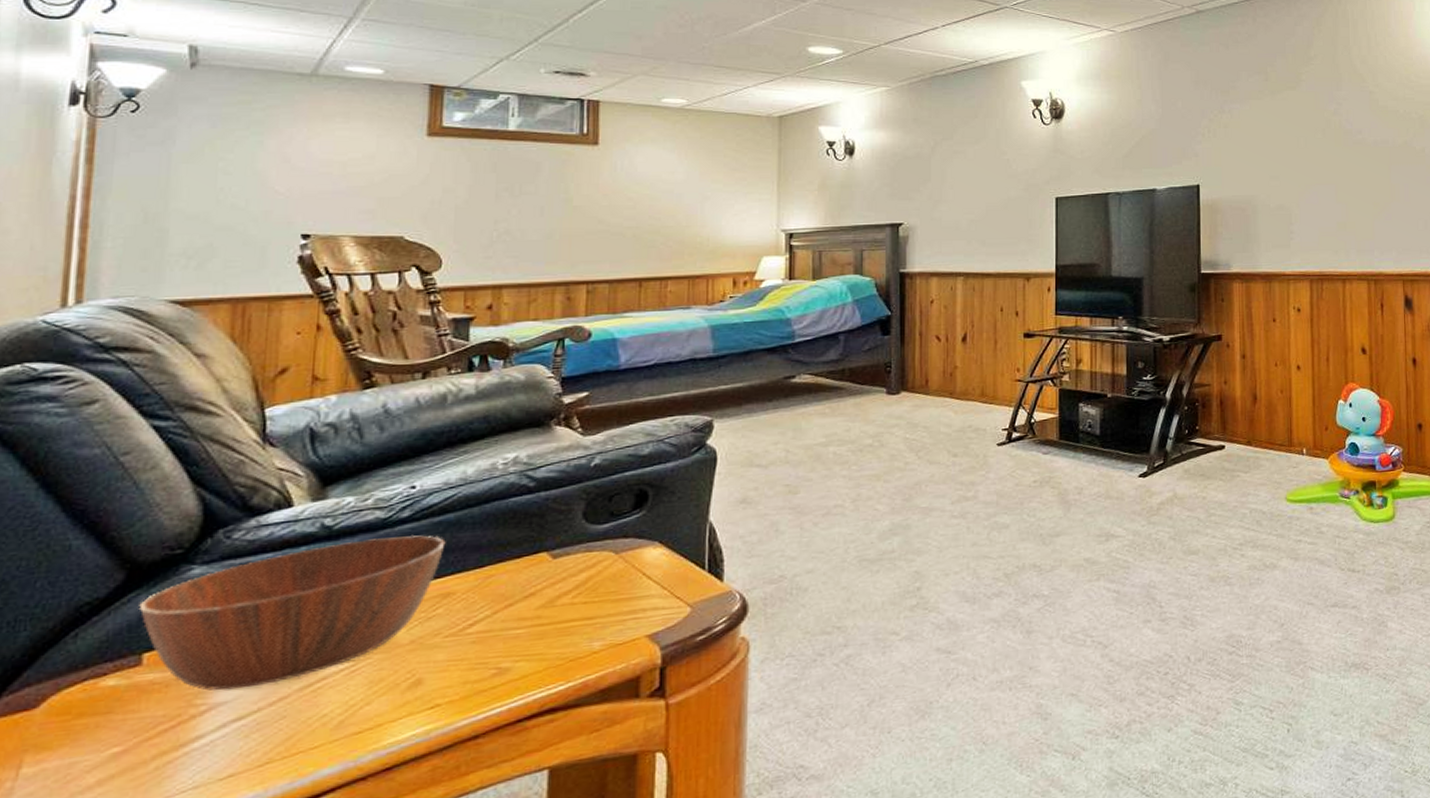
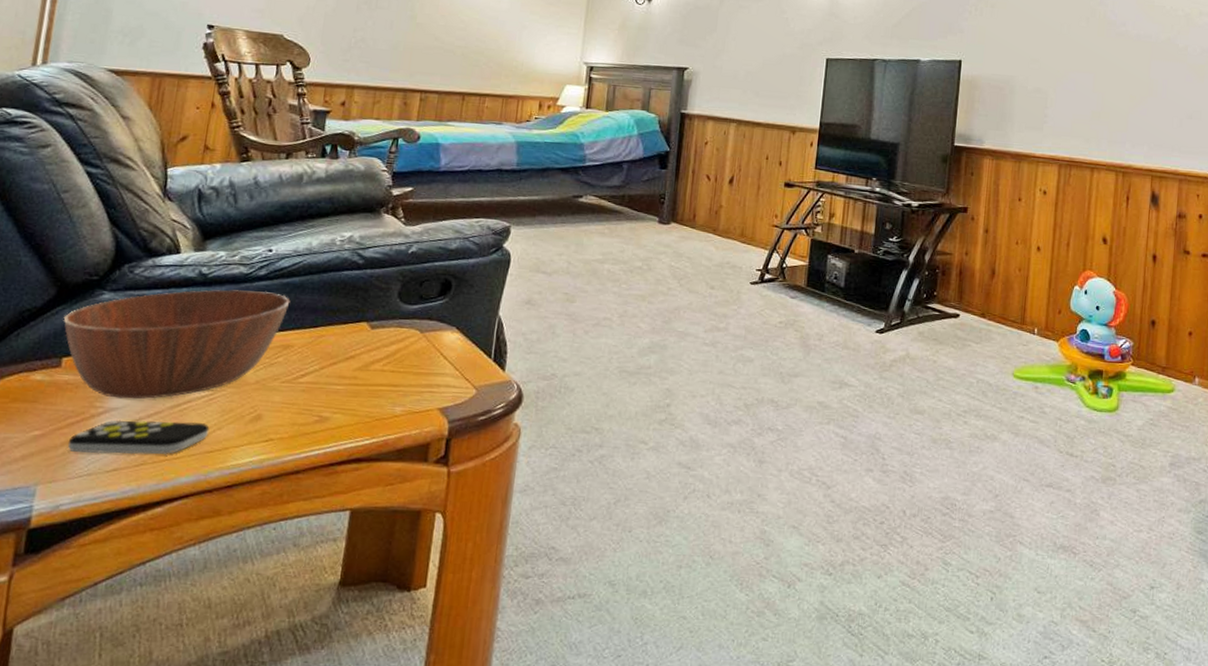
remote control: none [162,701,355,765] -> present [68,420,210,455]

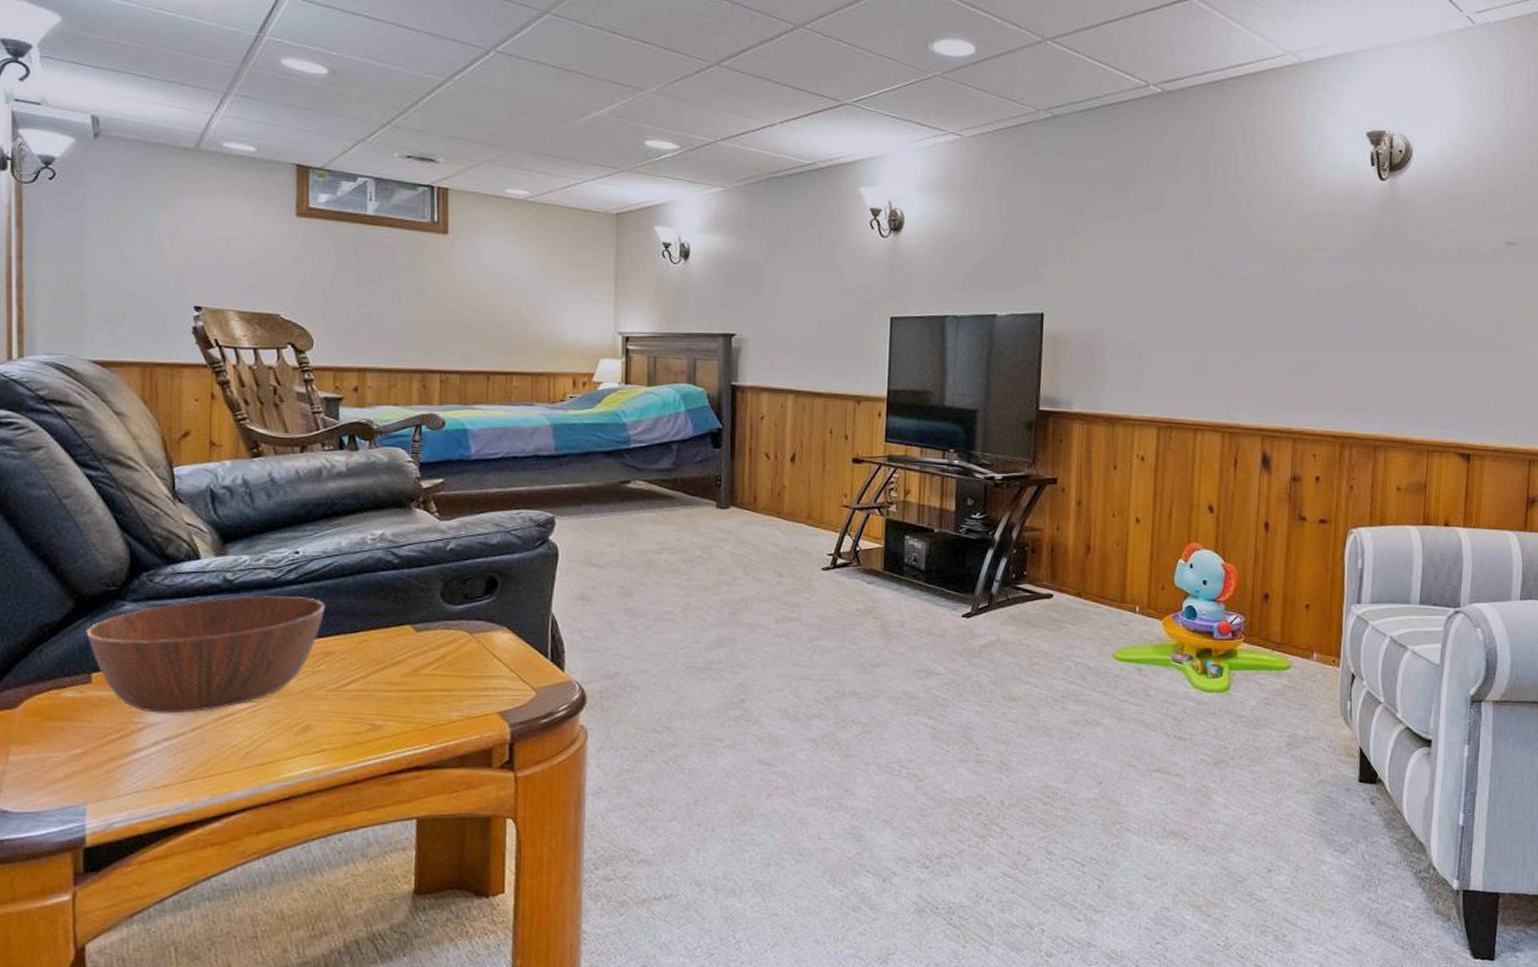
remote control: present [68,420,210,455] -> none [112,735,258,770]

